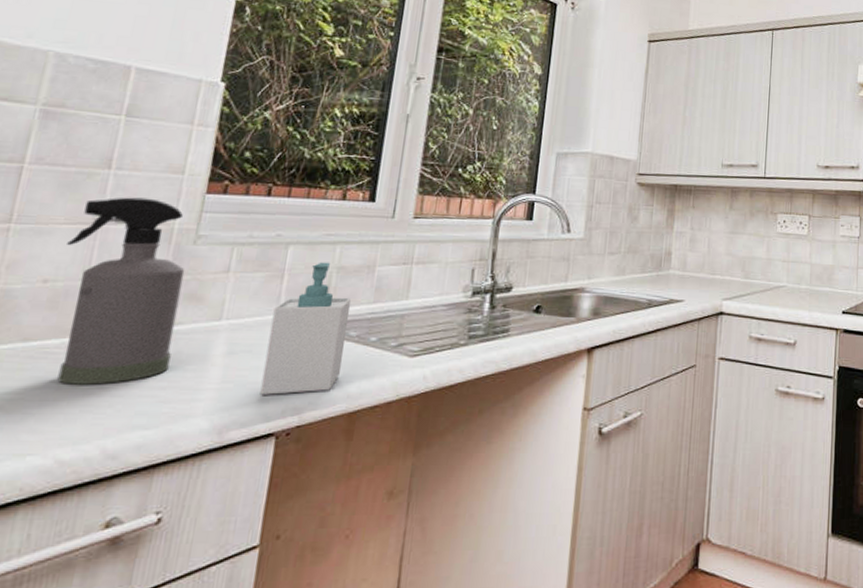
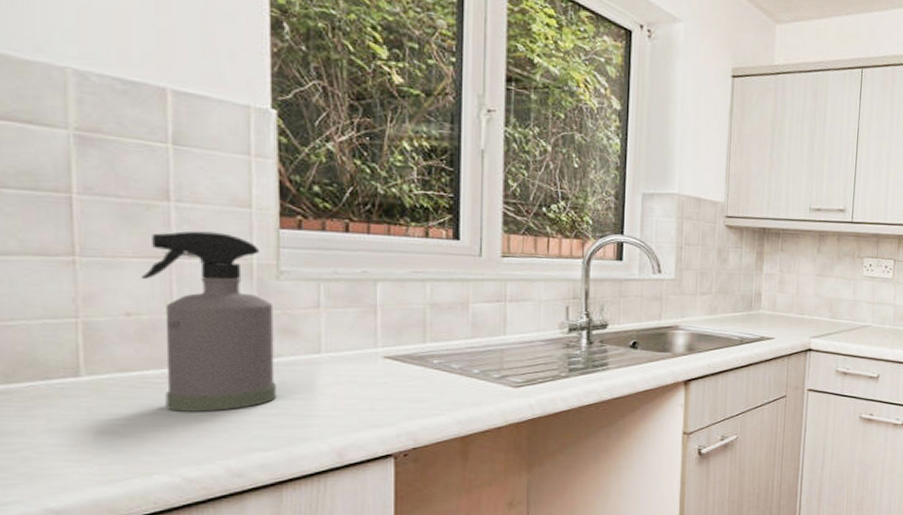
soap bottle: present [260,262,352,395] -> none [372,298,450,421]

